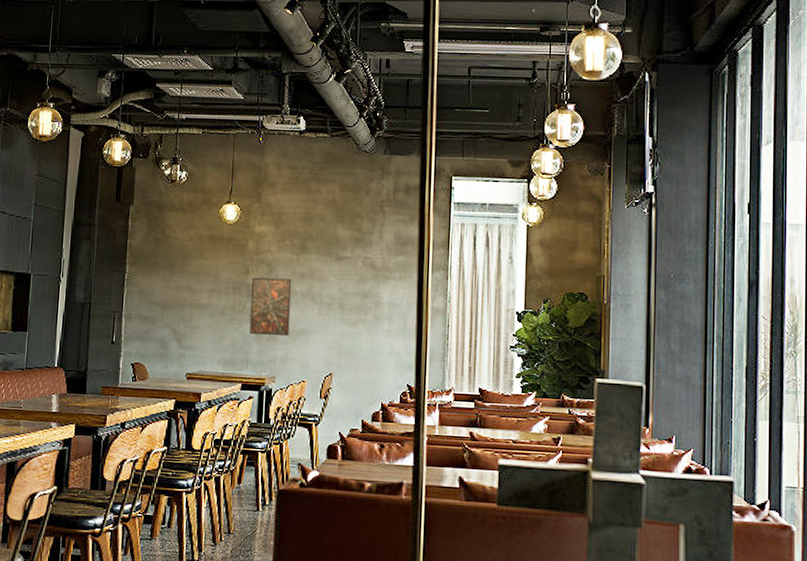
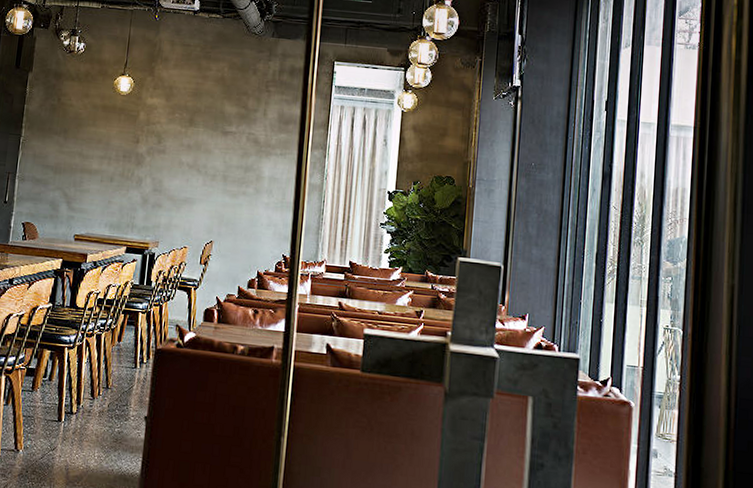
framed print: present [249,277,292,336] -> none [136,146,179,204]

